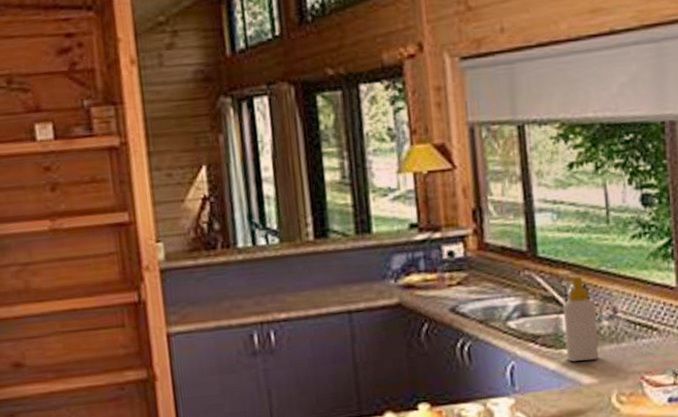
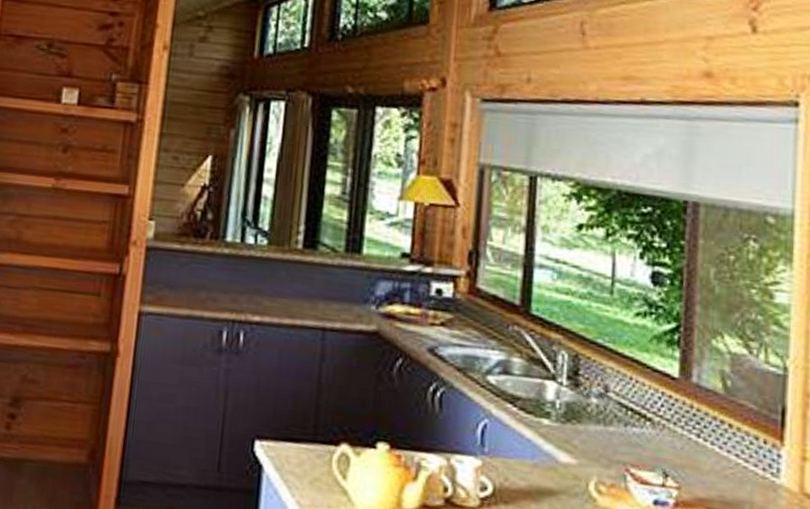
soap bottle: present [562,275,599,362] -> none [546,341,586,438]

